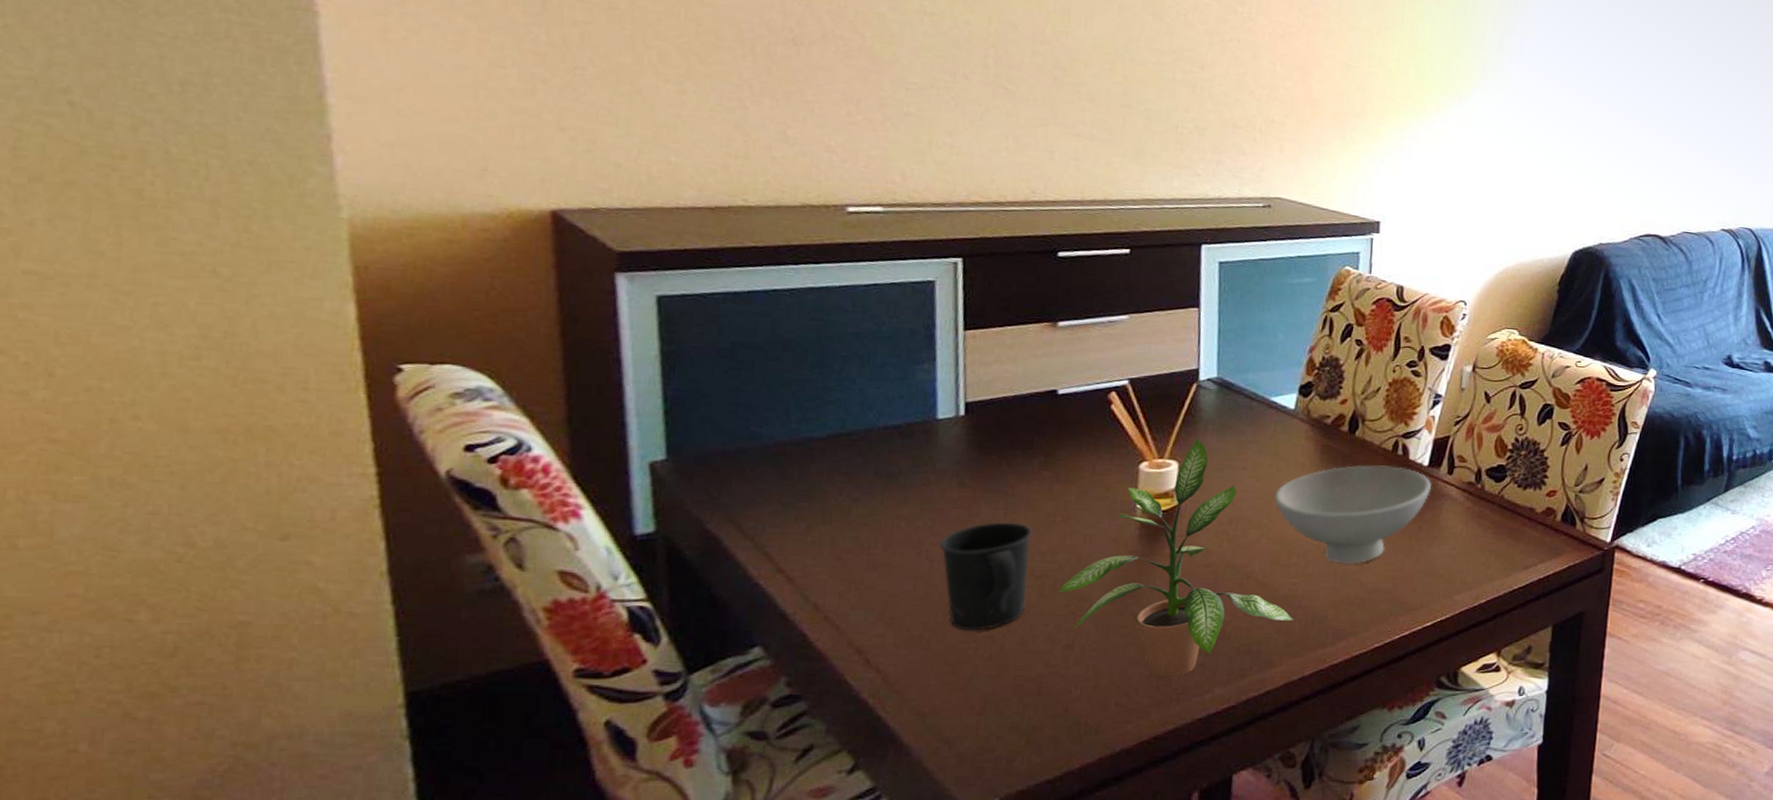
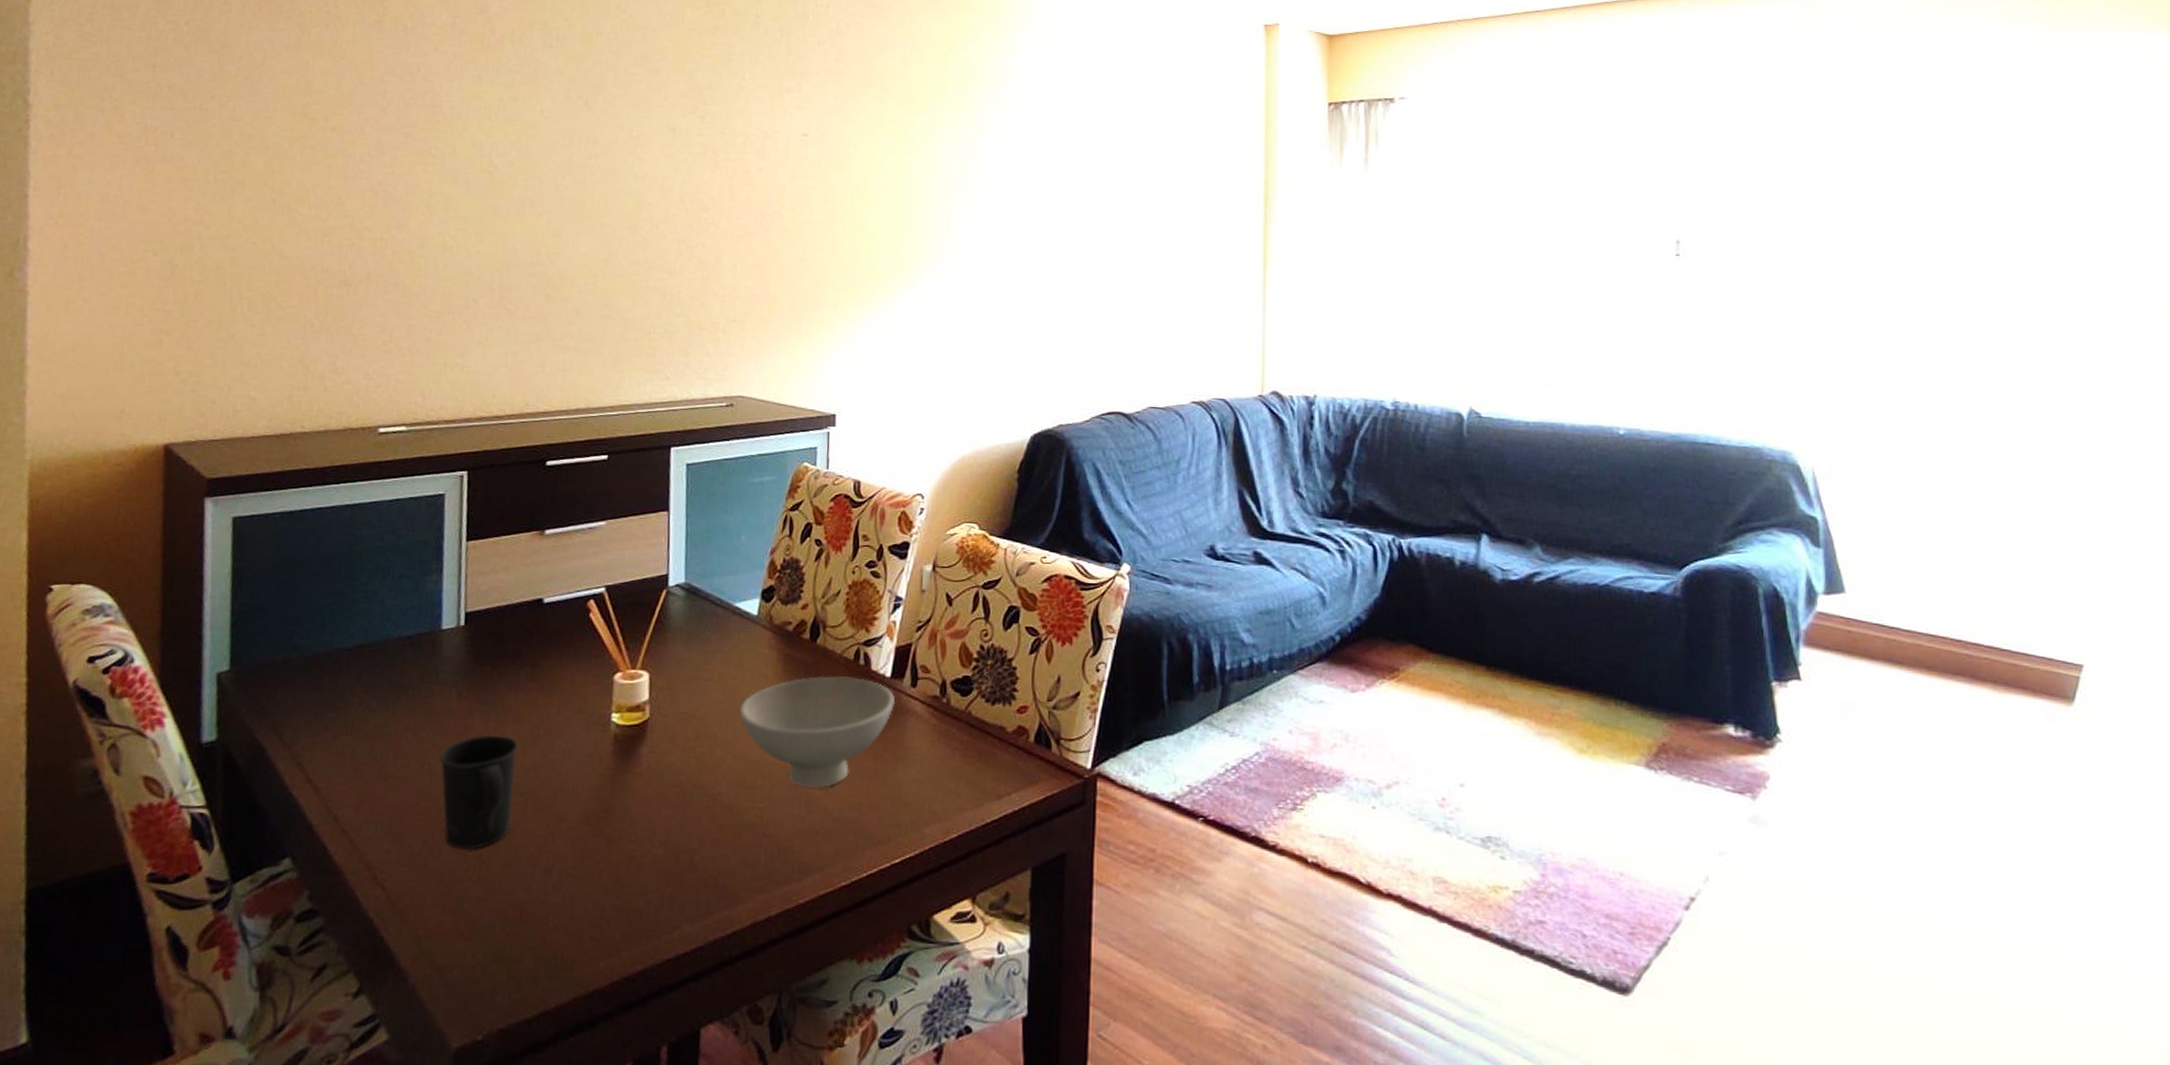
potted plant: present [1057,438,1294,679] -> none [539,647,760,912]

